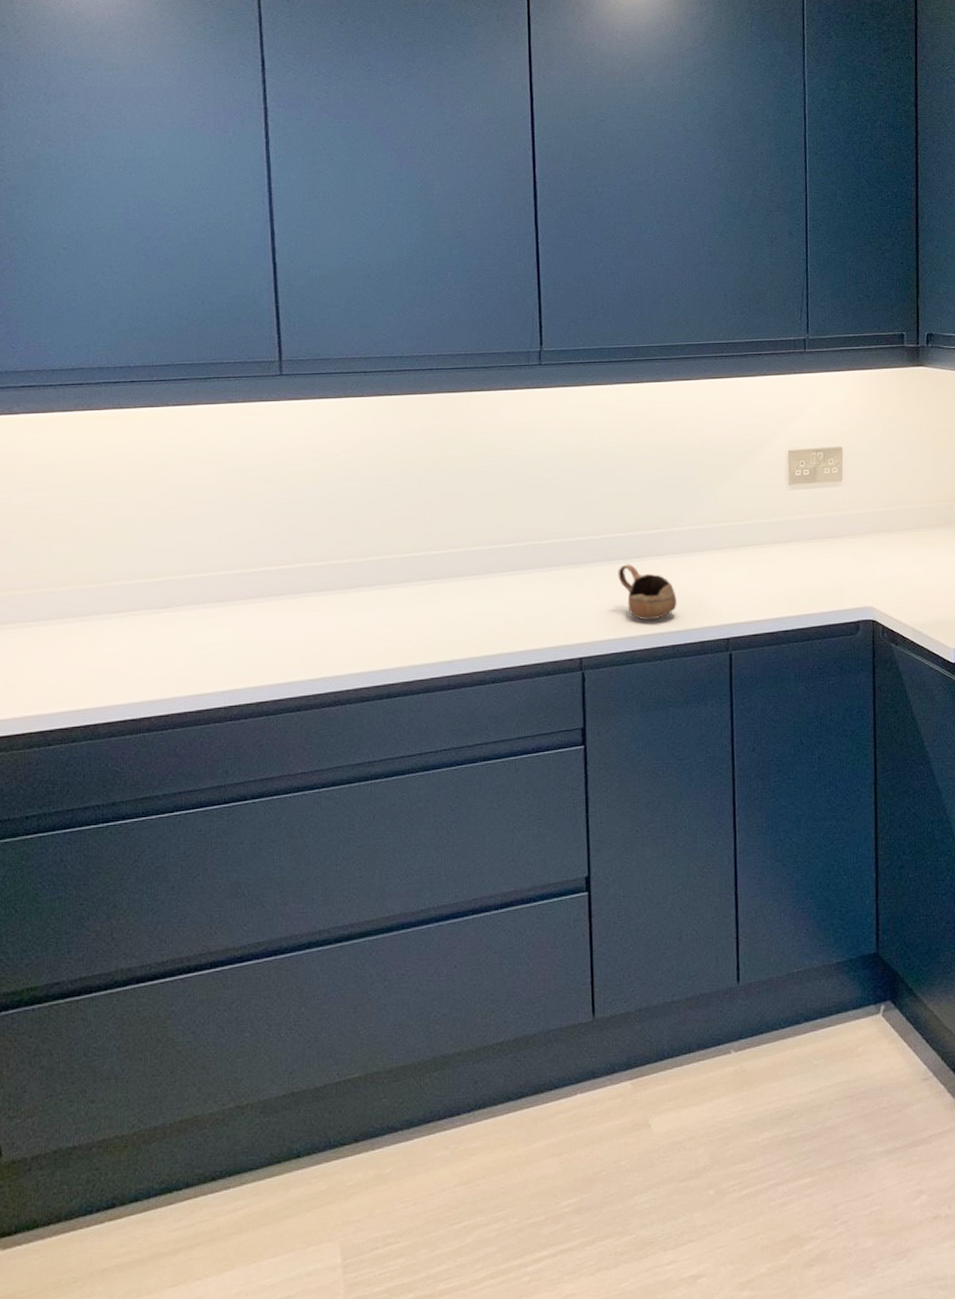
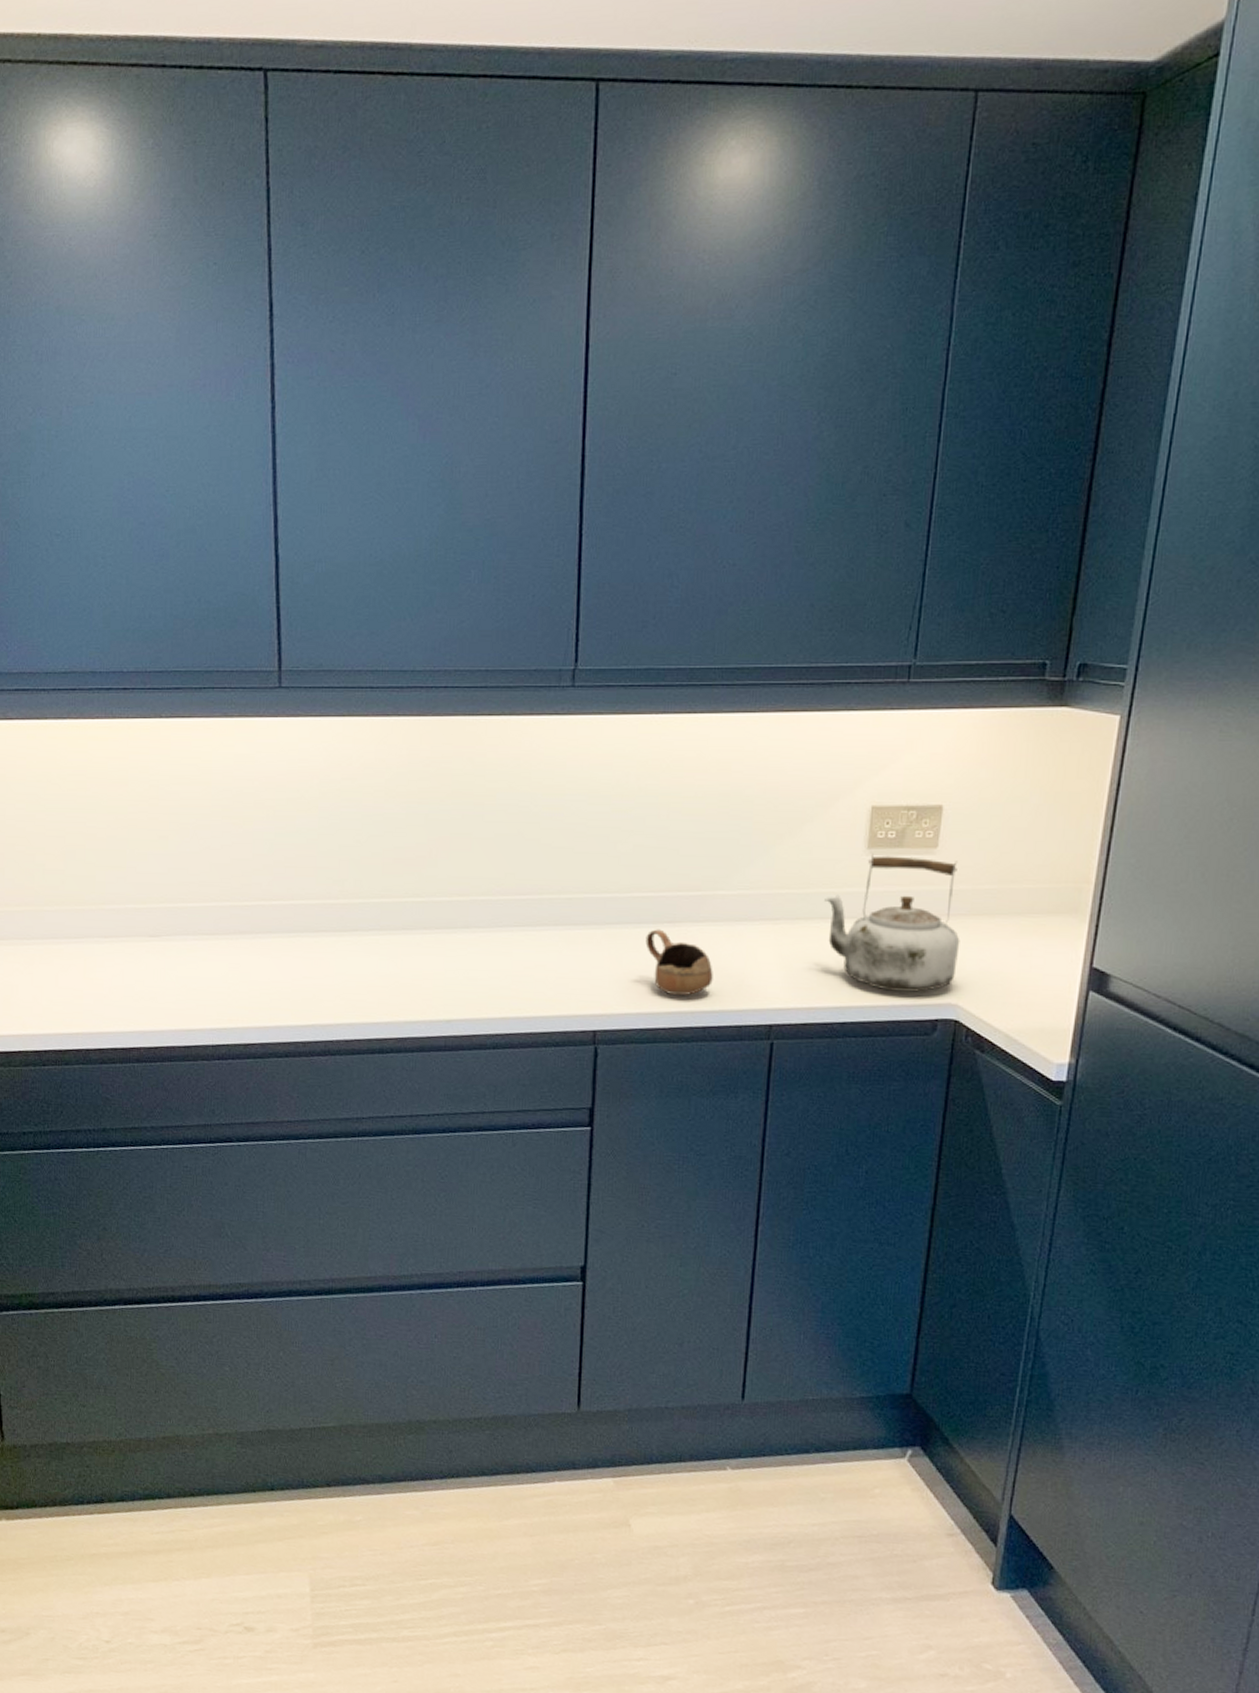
kettle: none [760,489,869,601] -> present [824,854,960,992]

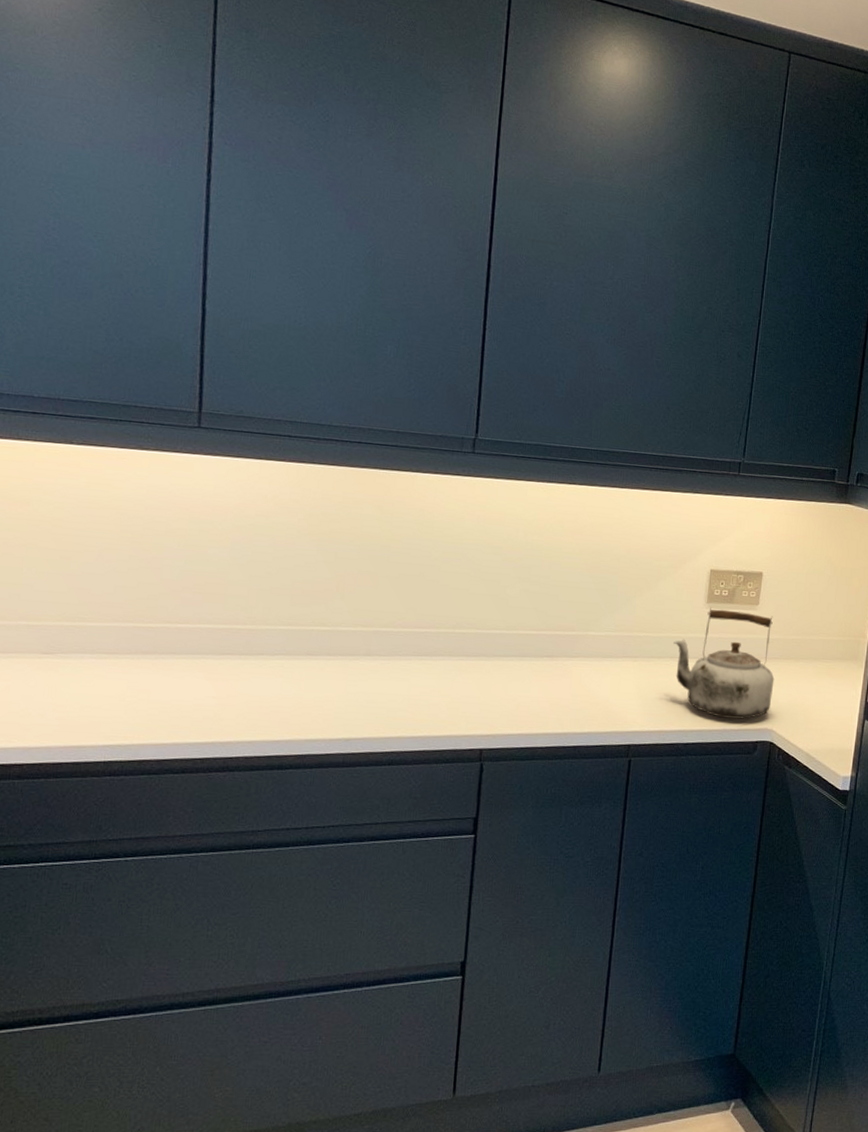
cup: present [645,929,713,996] -> none [528,662,584,720]

